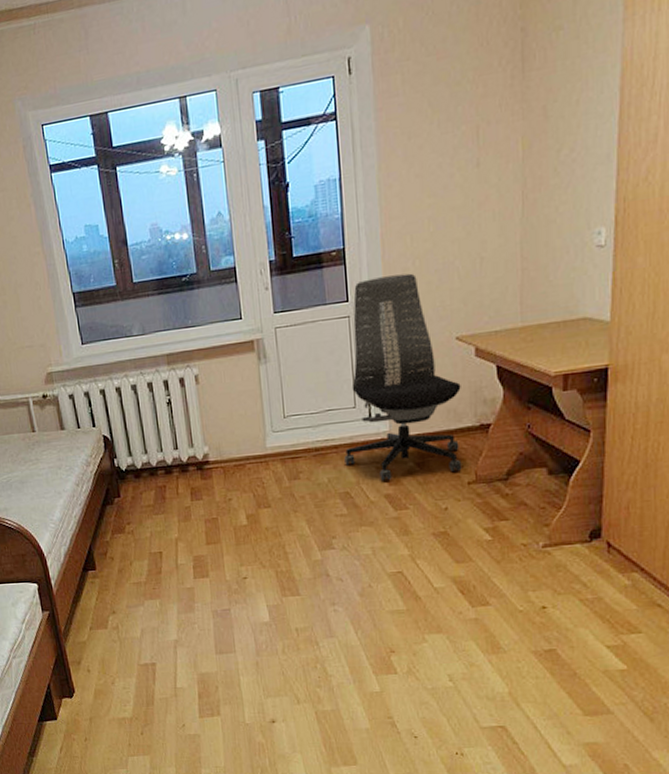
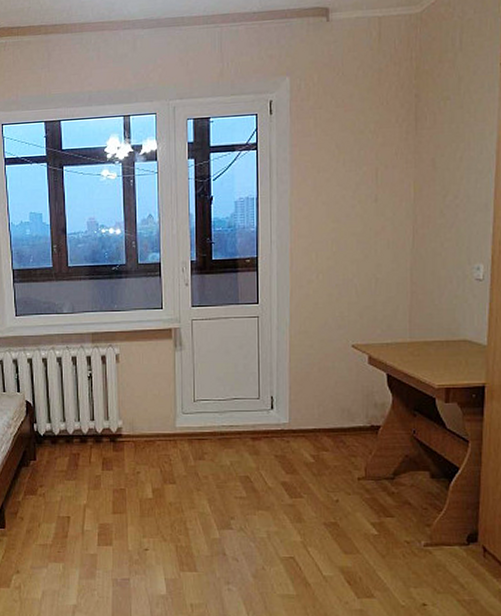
office chair: present [344,273,462,481] -> none [247,285,355,469]

